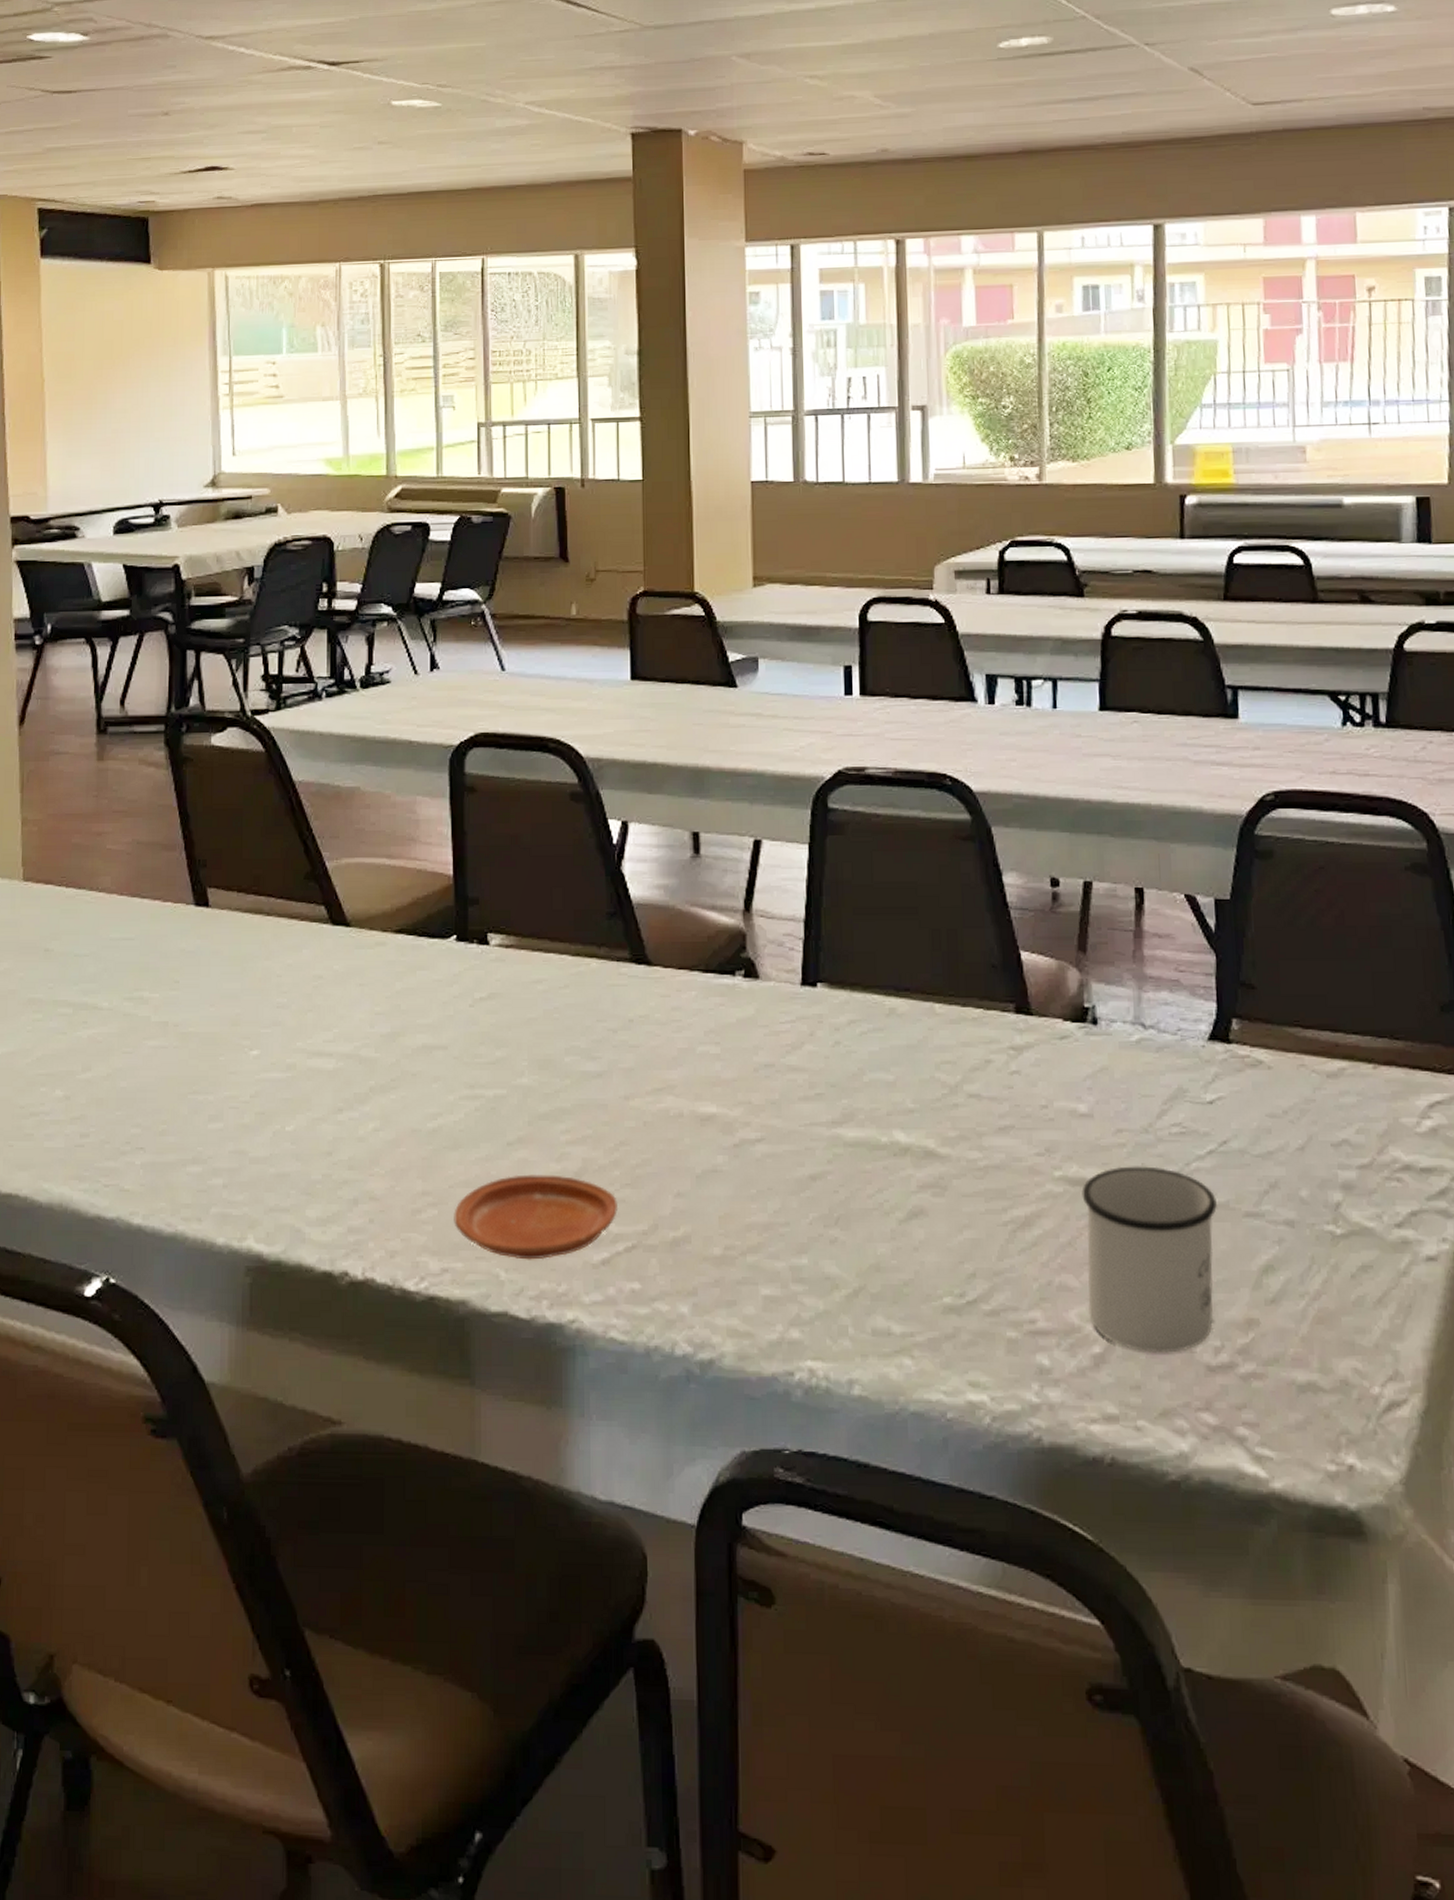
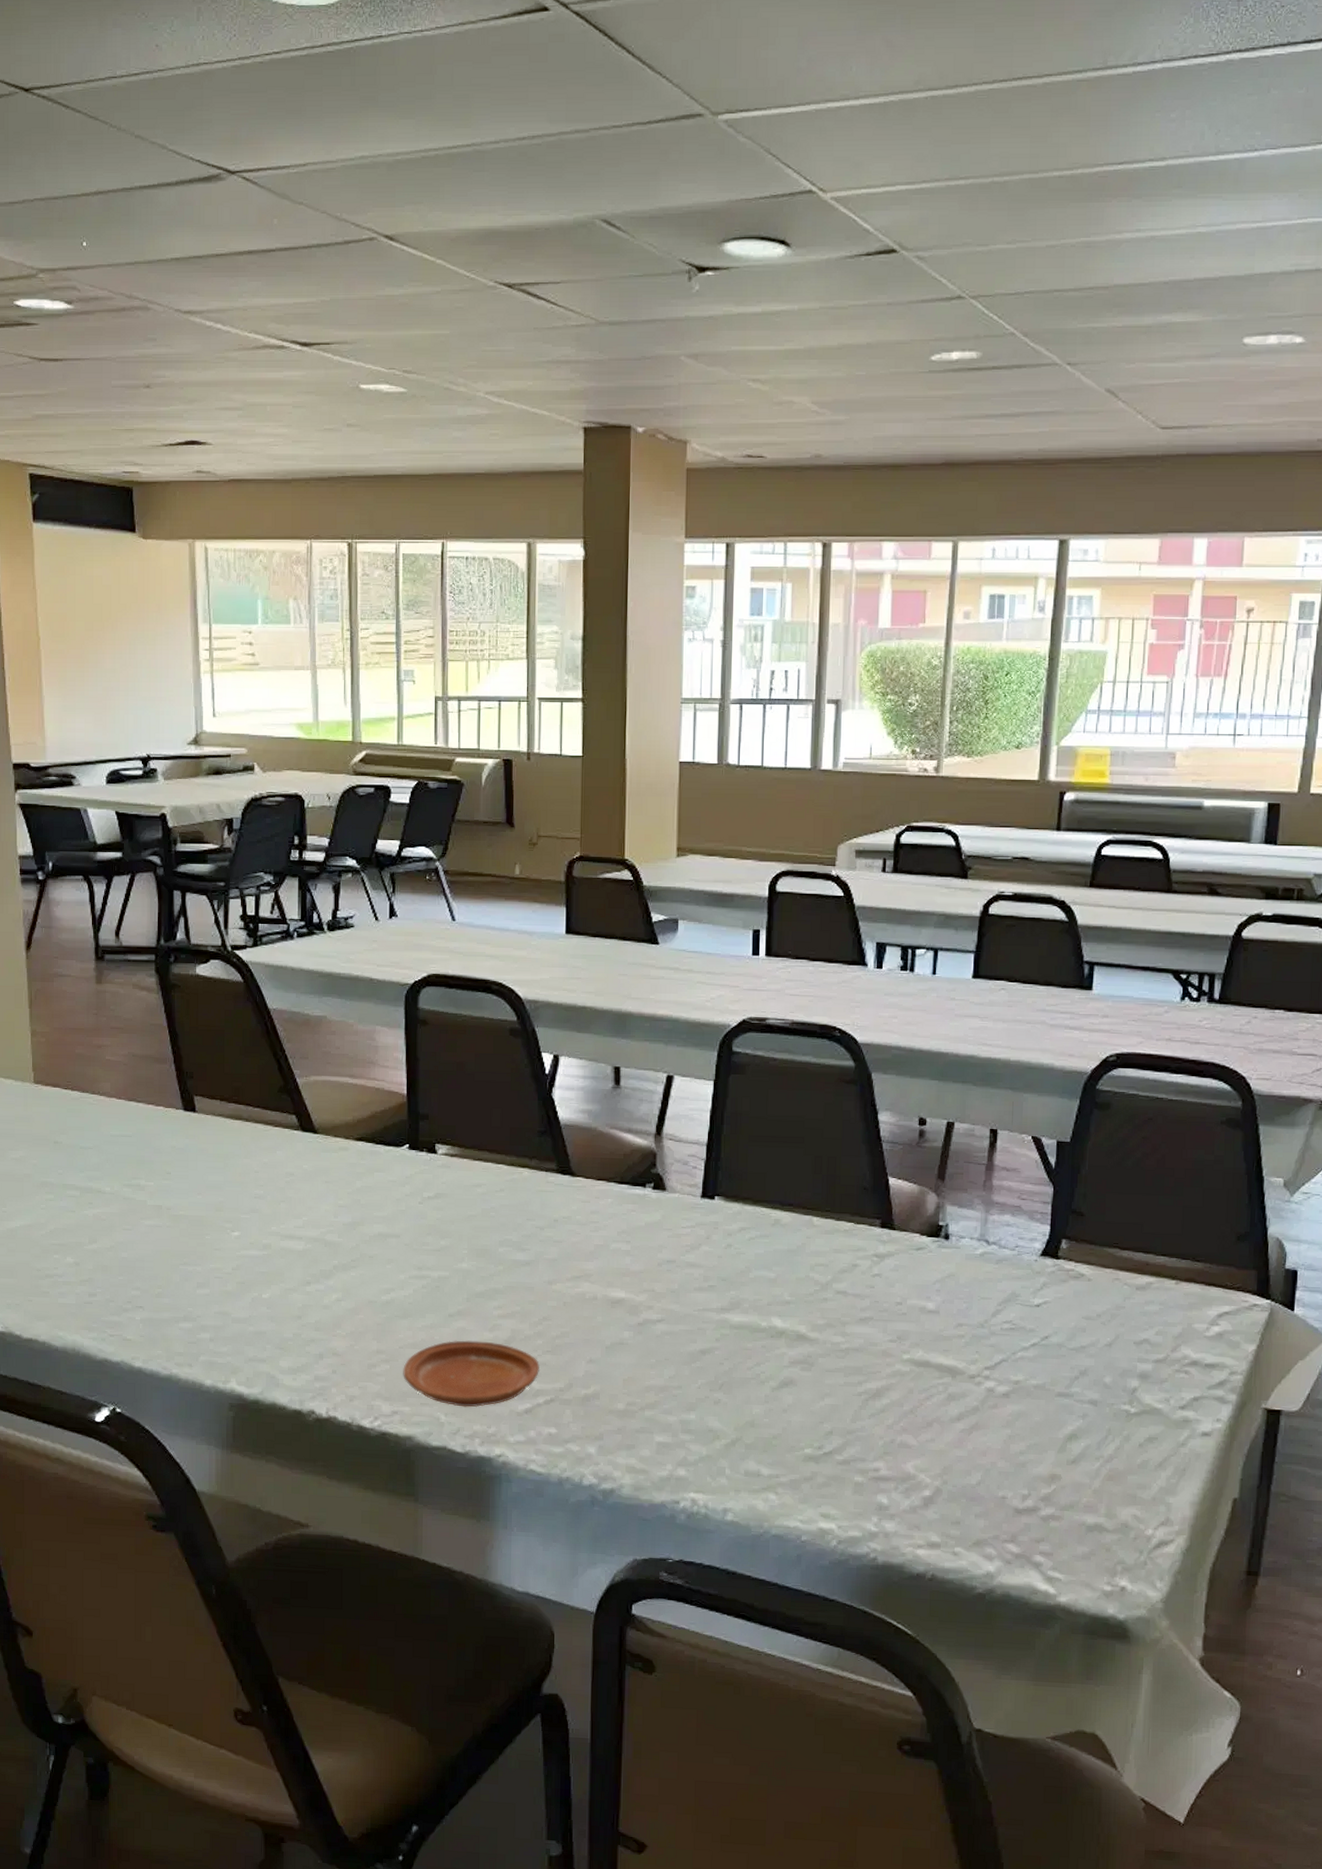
mug: present [1082,1166,1217,1354] -> none [922,1353,1035,1499]

